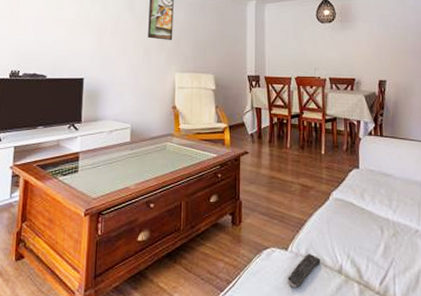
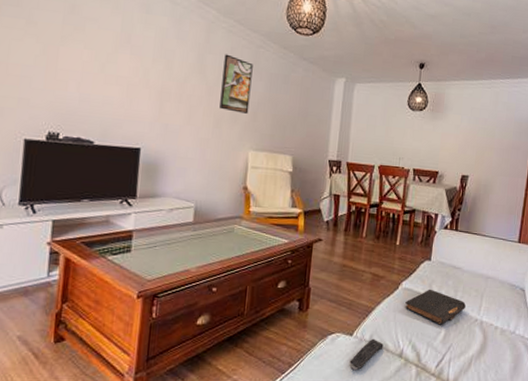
book: none [338,198,403,237] -> present [405,289,466,325]

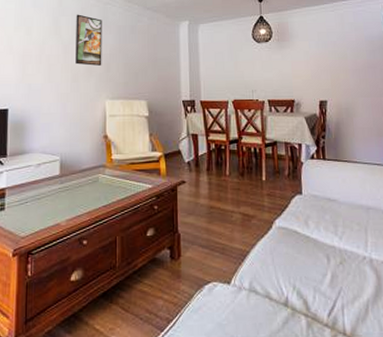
remote control: present [350,338,384,371] -> none [231,286,266,325]
book: present [405,289,466,325] -> none [282,226,350,266]

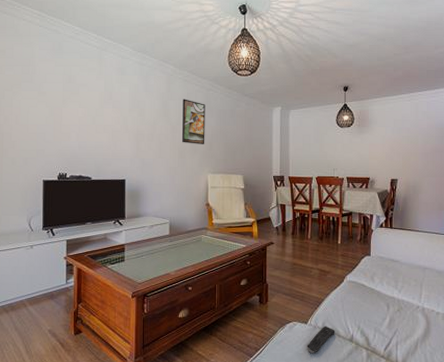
remote control: none [231,286,266,325] -> present [307,326,335,354]

